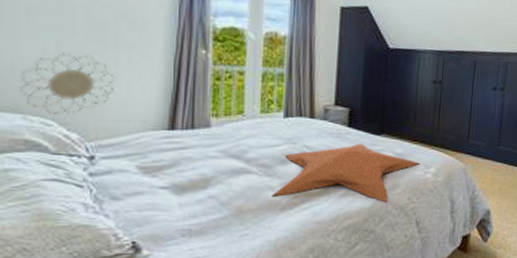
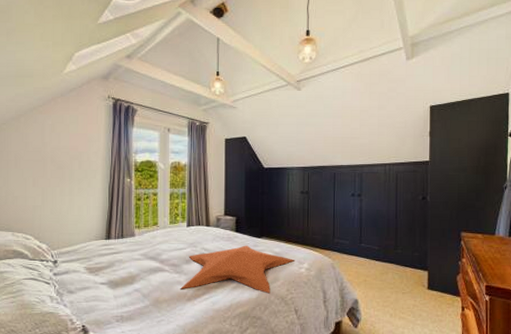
decorative wall piece: present [20,53,116,115] -> none [11,187,71,231]

